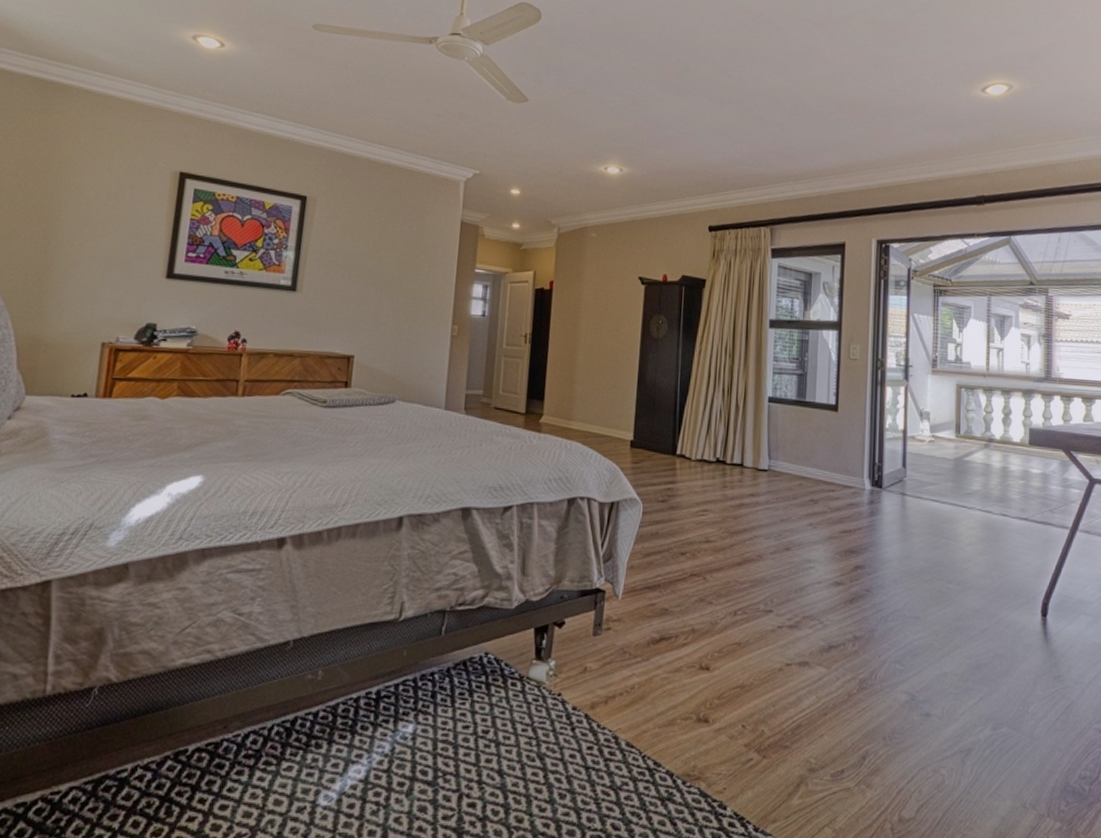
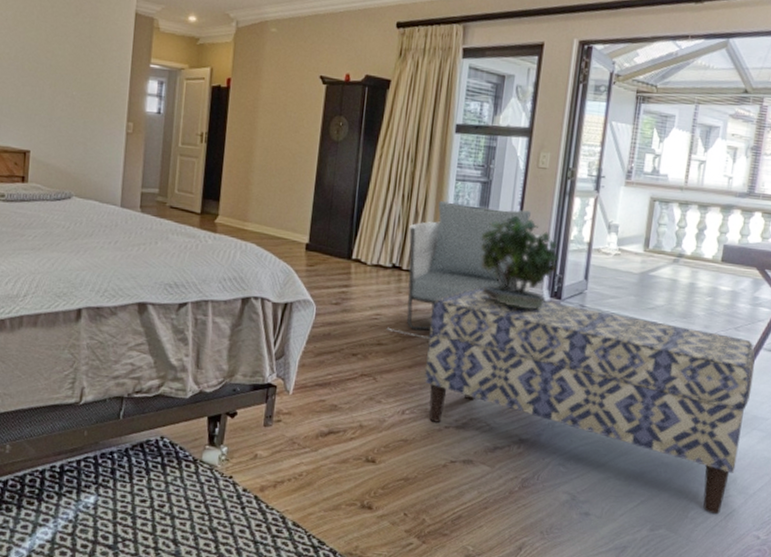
armchair: none [714,394,856,534] -> present [386,201,540,339]
bench: none [754,479,1074,708] -> present [424,287,755,515]
potted plant: none [800,404,876,499] -> present [480,214,559,309]

